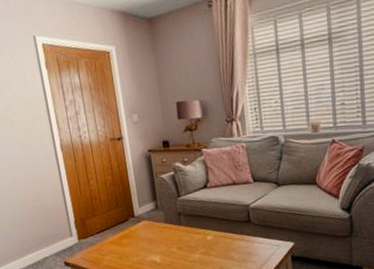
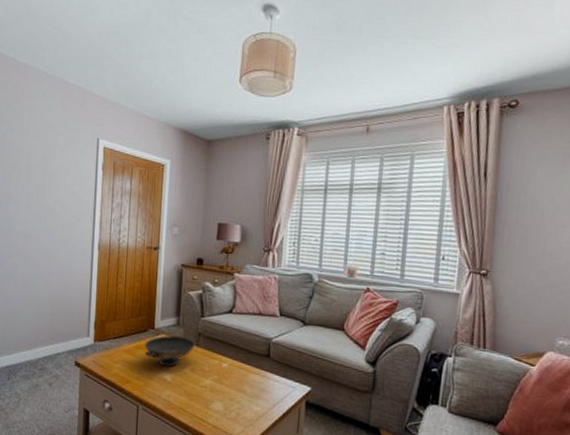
decorative bowl: none [128,216,178,250] -> present [144,335,195,367]

